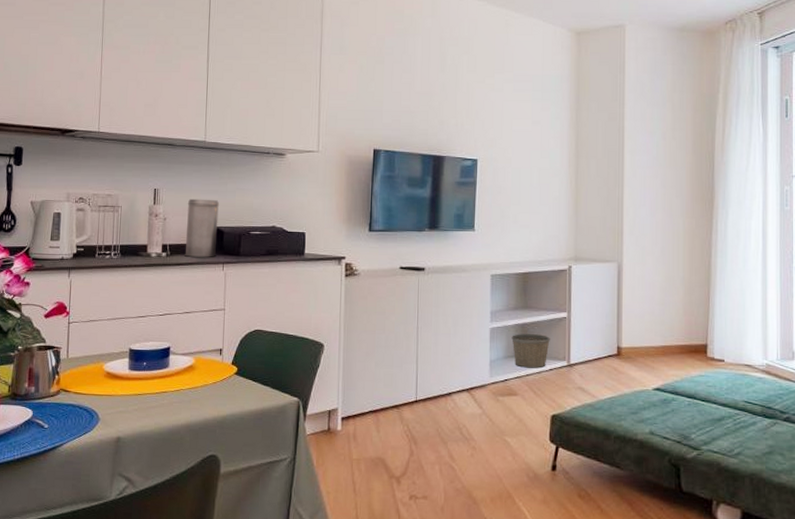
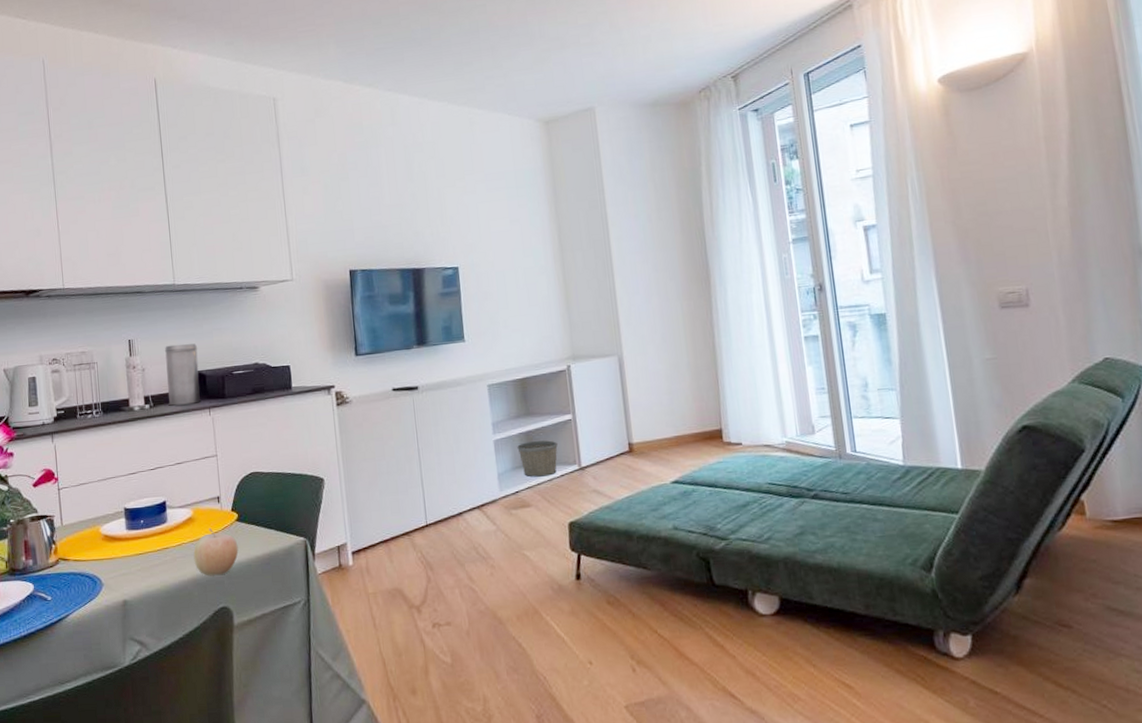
fruit: none [189,377,234,425] -> present [193,527,239,576]

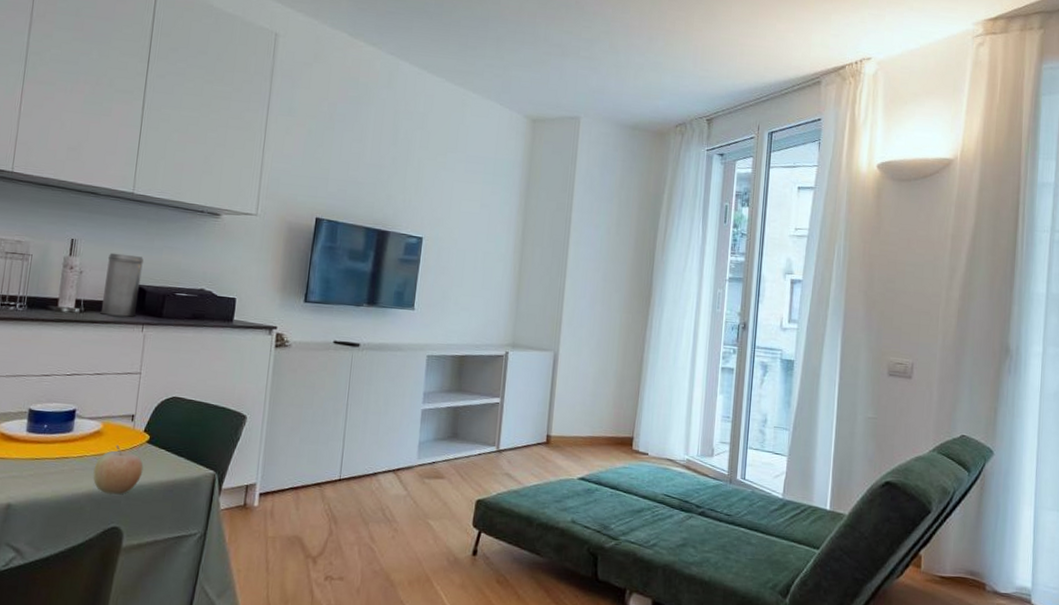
basket: present [517,440,558,477] -> none [443,417,482,453]

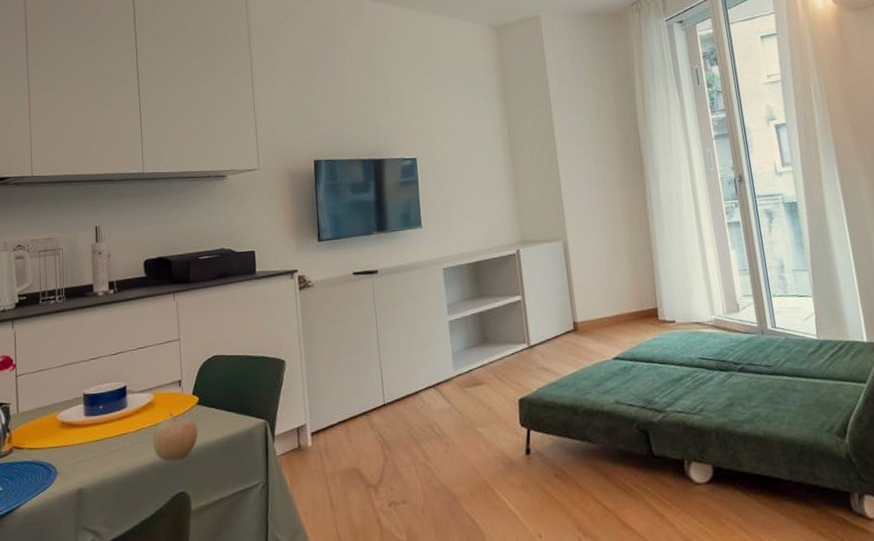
canister: present [100,252,144,318] -> none [132,230,166,292]

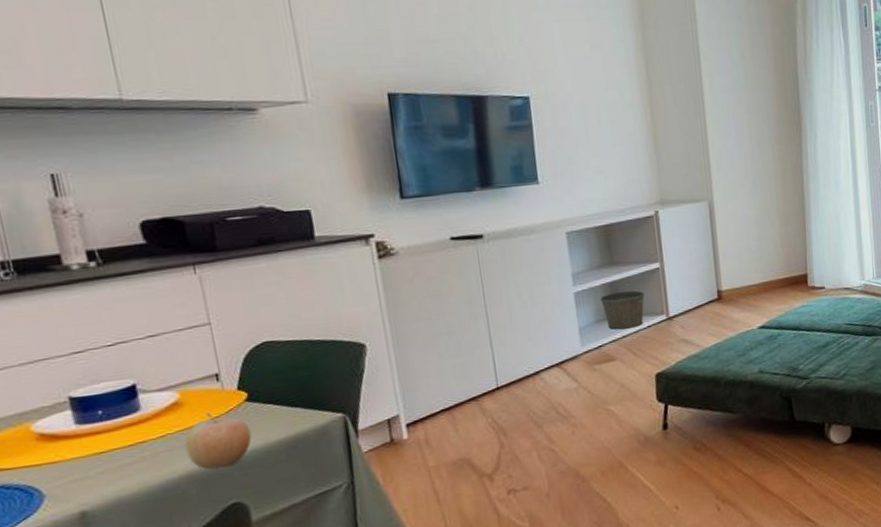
basket: none [470,320,508,356] -> present [600,290,645,330]

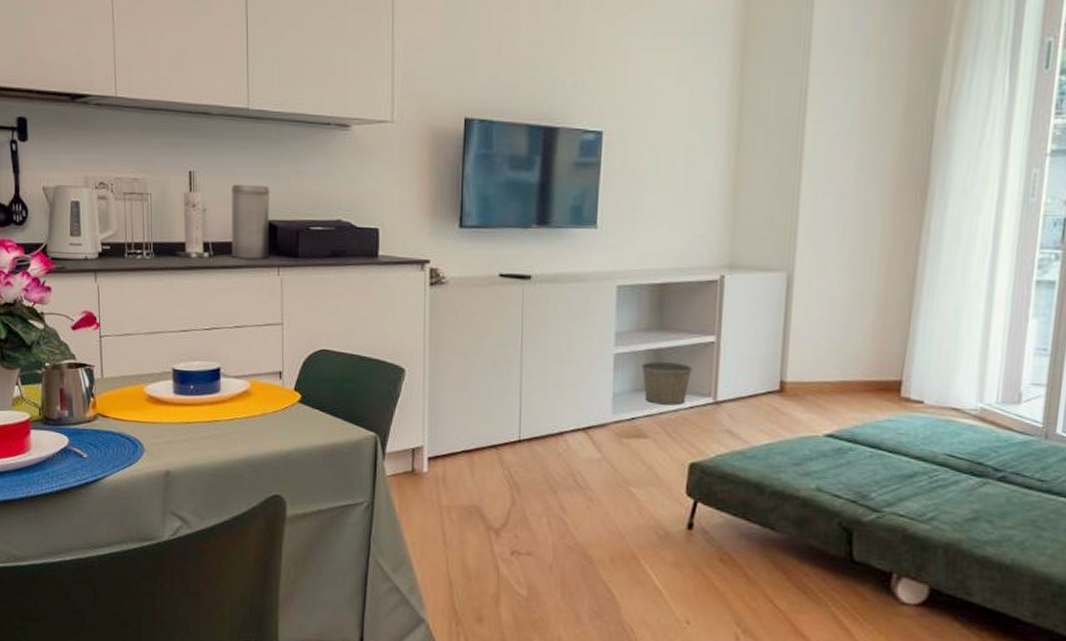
canister: none [114,181,180,263] -> present [231,184,270,260]
fruit: present [184,411,252,470] -> none [247,405,298,461]

